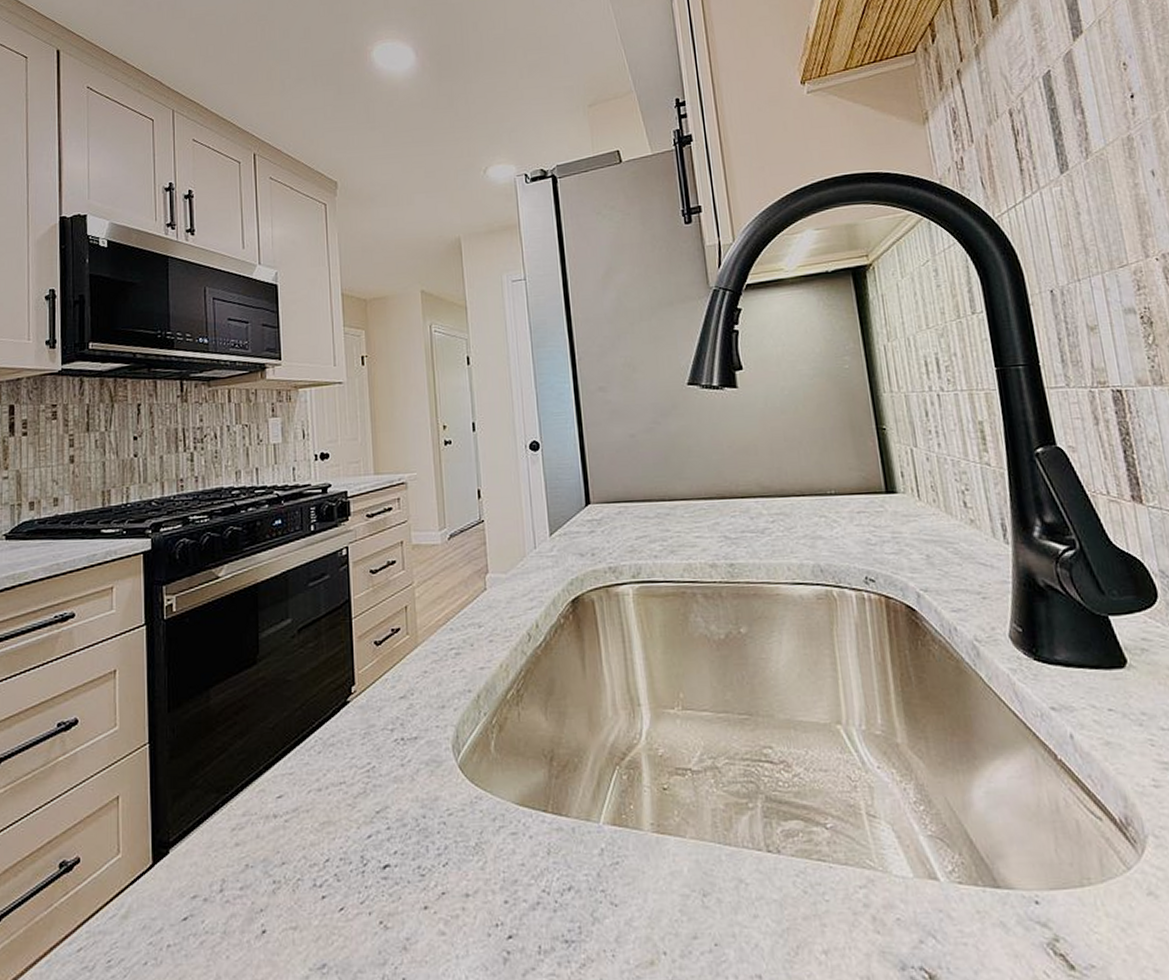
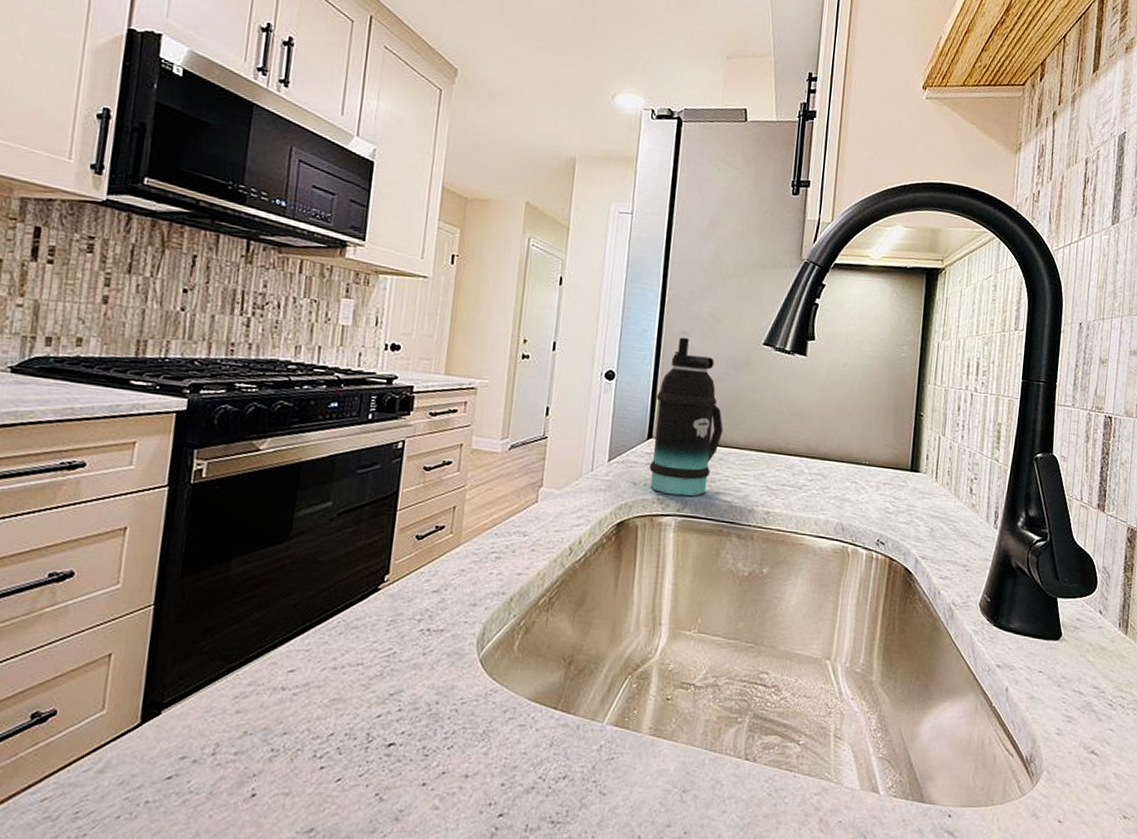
bottle: none [586,393,664,562] -> present [649,337,723,497]

